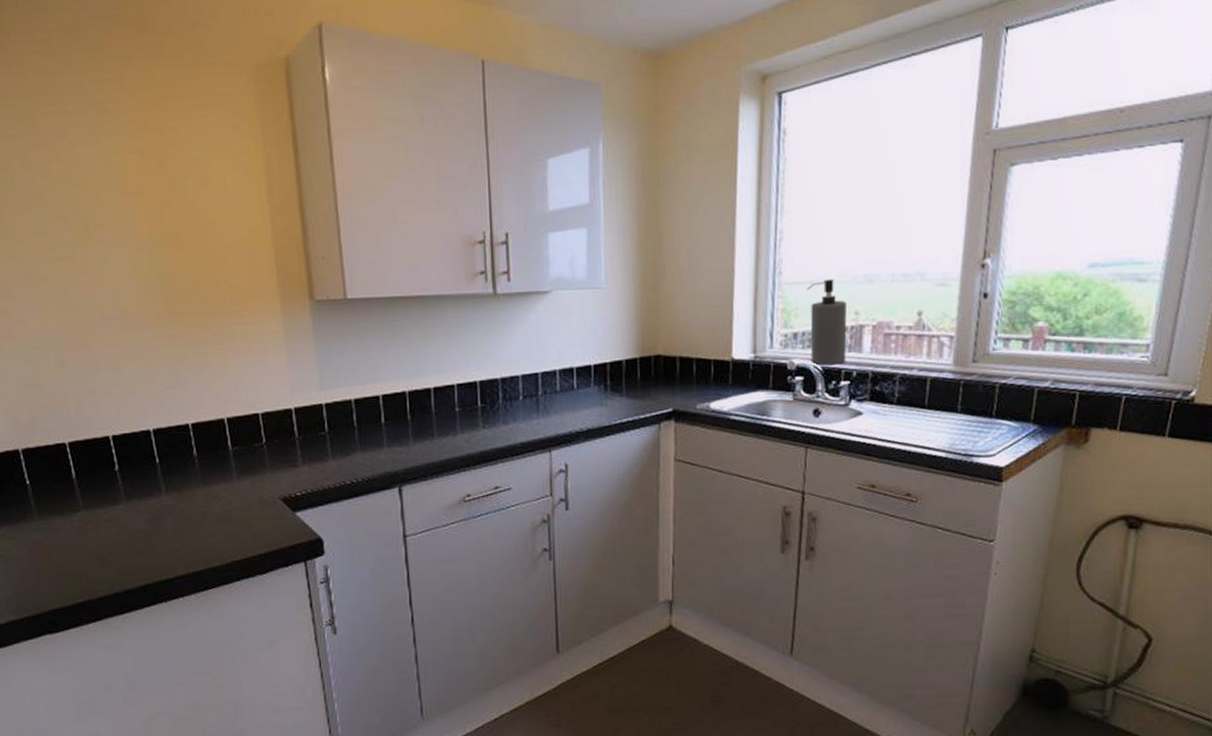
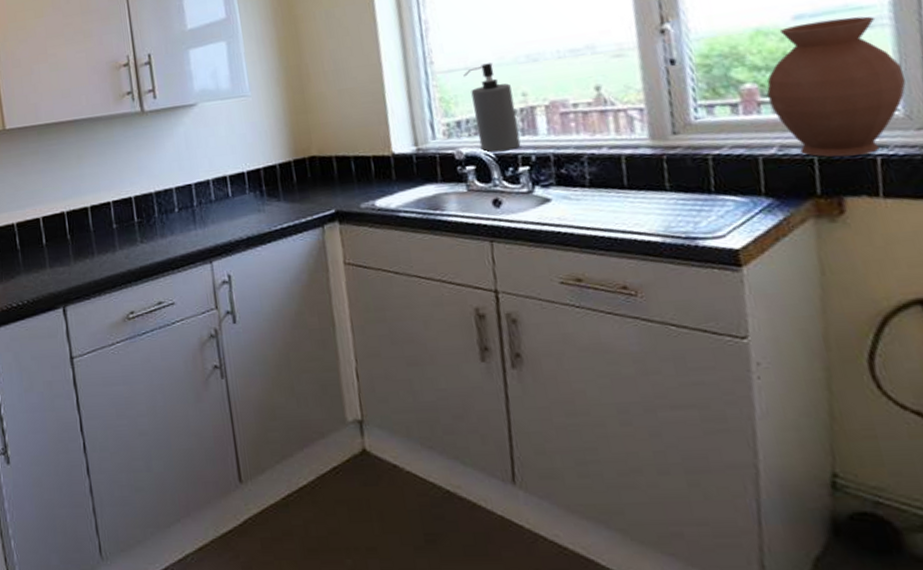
vase: none [1054,270,1160,394] -> present [767,16,906,158]

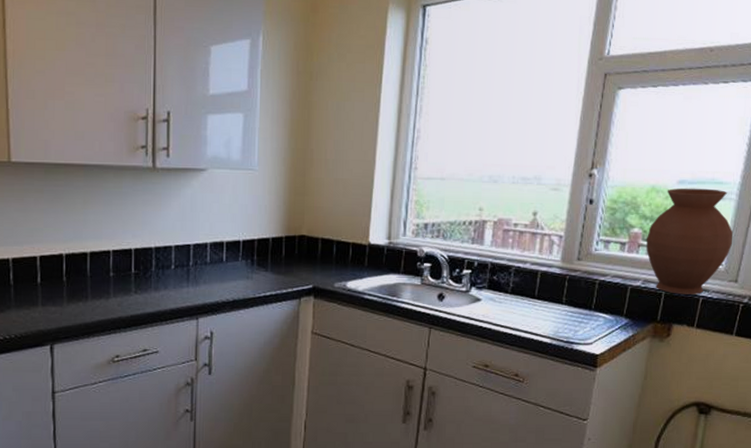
soap dispenser: present [463,63,521,152] -> none [438,177,472,255]

